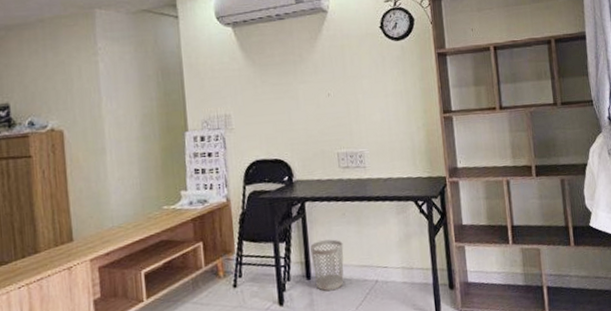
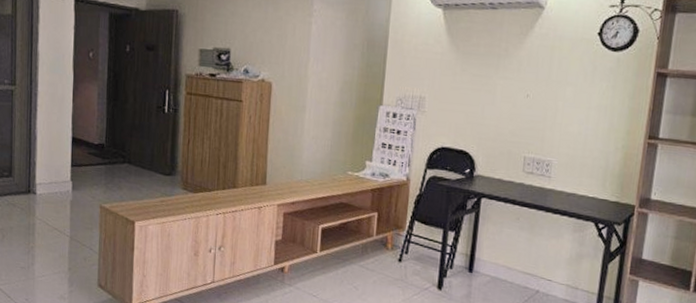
wastebasket: present [310,239,344,291] -> none [476,238,512,289]

